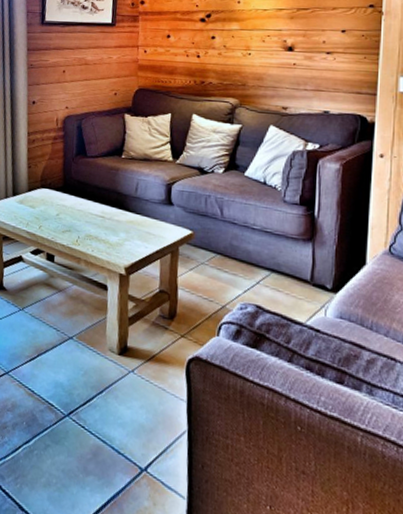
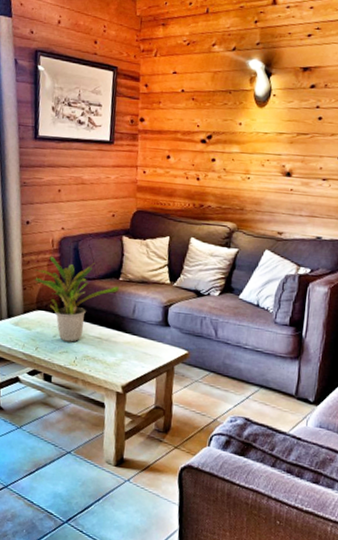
potted plant: none [38,134,123,221] -> present [33,256,120,343]

